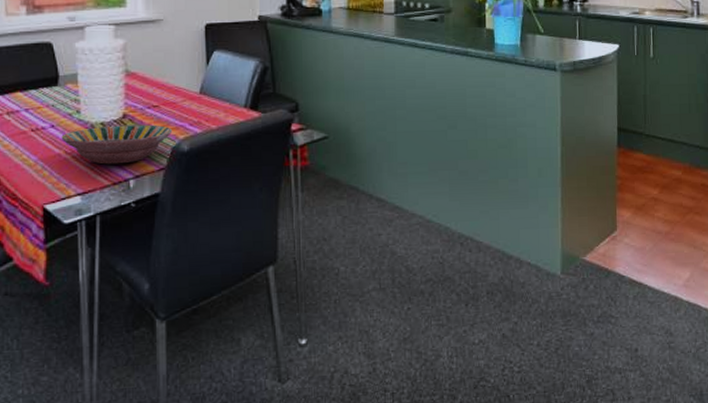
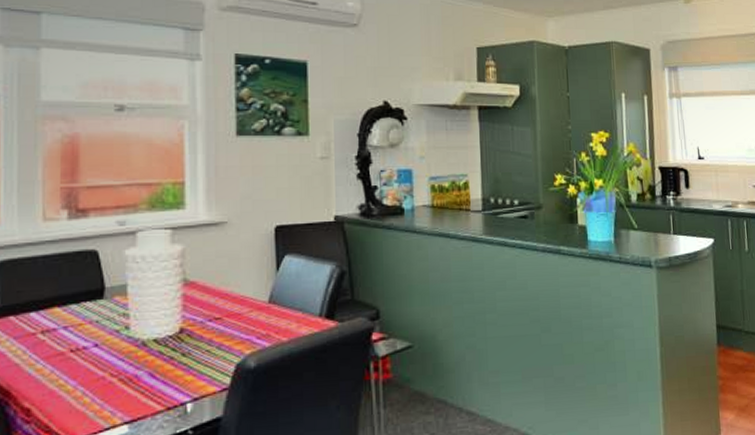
serving bowl: present [61,124,173,165] -> none [106,339,238,387]

